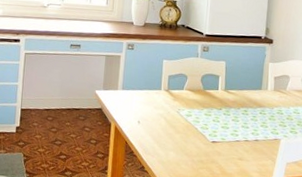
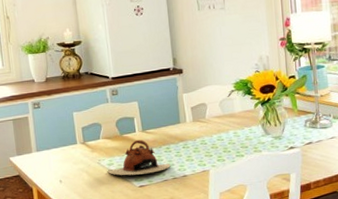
teapot: none [184,97,245,132] -> present [107,140,171,176]

